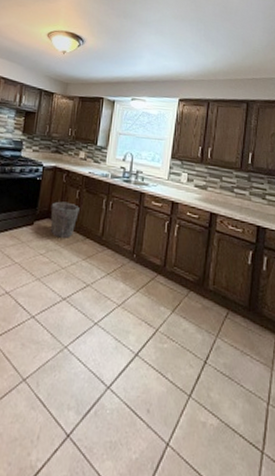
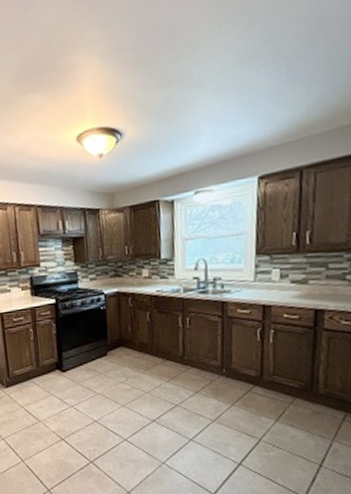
waste bin: present [50,201,80,238] -> none [121,326,154,364]

